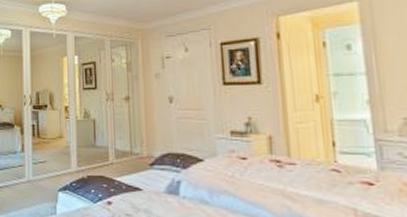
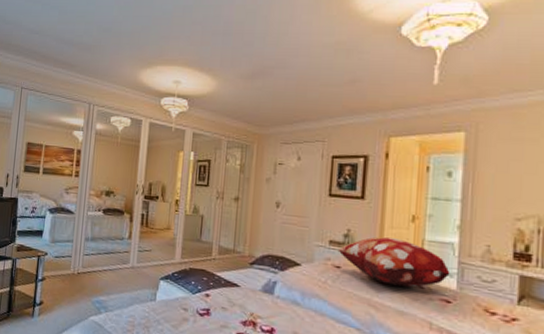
decorative pillow: none [242,122,368,172] -> present [339,237,450,288]

